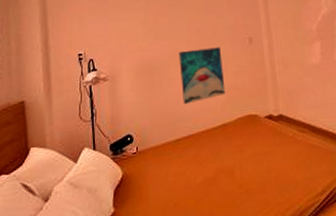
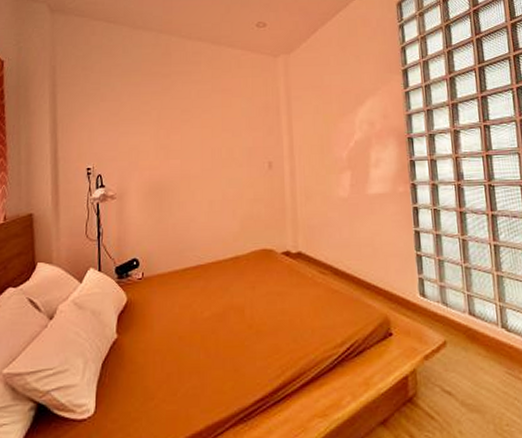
wall art: present [179,47,226,105] -> none [190,170,239,232]

